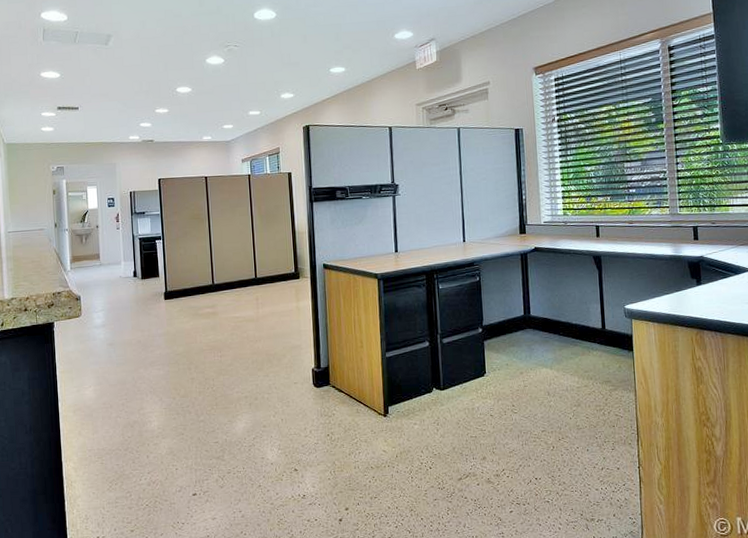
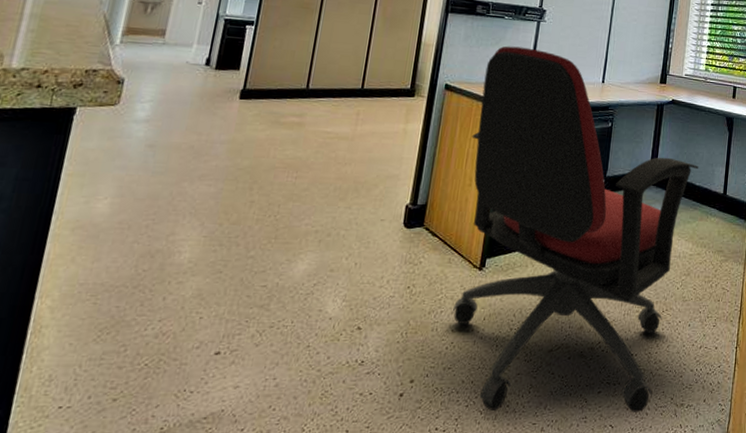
office chair: none [355,221,572,531] -> present [451,46,698,412]

